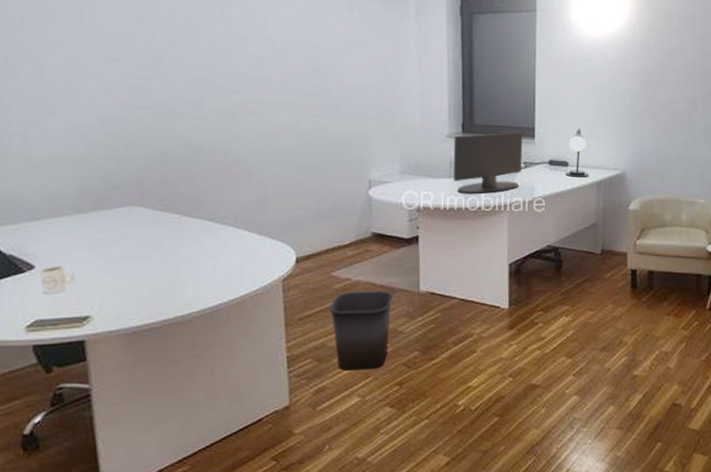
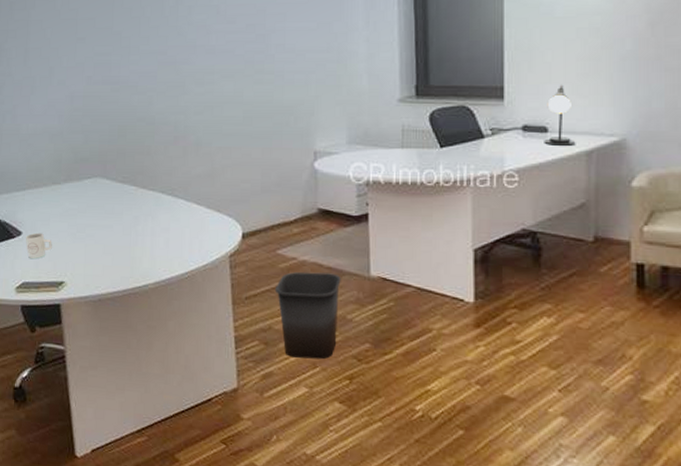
monitor: present [453,132,523,195] -> none [406,93,489,167]

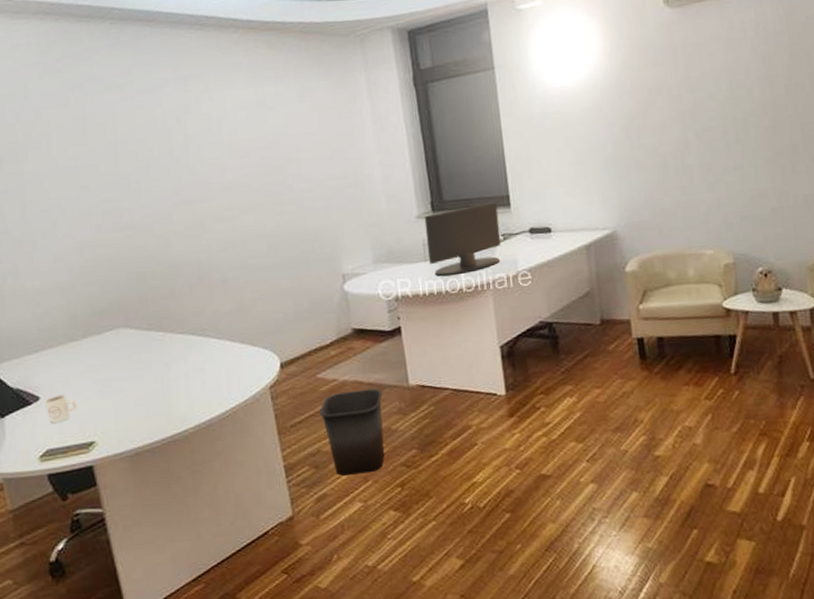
monitor: none [406,93,489,167] -> present [424,202,501,277]
desk lamp: present [544,84,576,147] -> none [548,188,576,244]

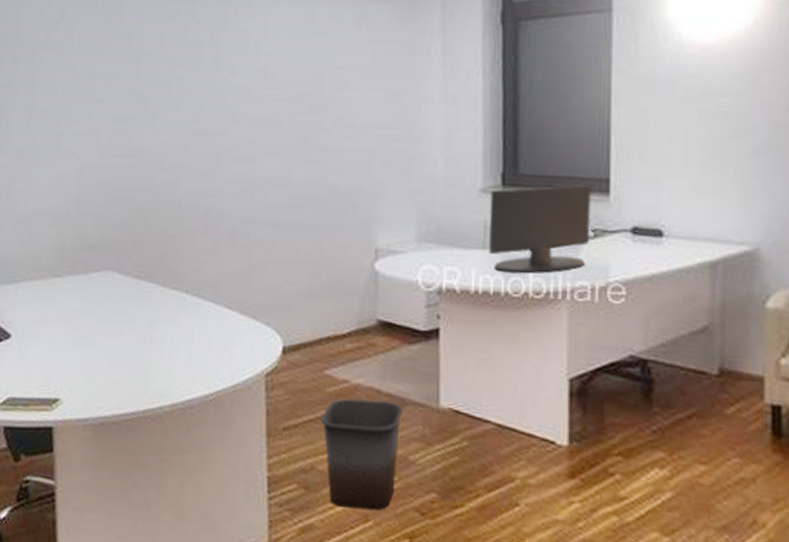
mug: present [45,394,77,424] -> none [14,336,48,370]

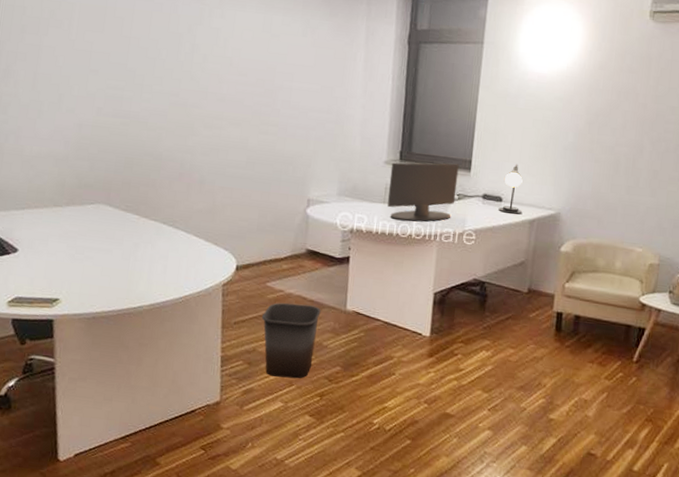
desk lamp: none [658,178,698,256] -> present [498,163,523,215]

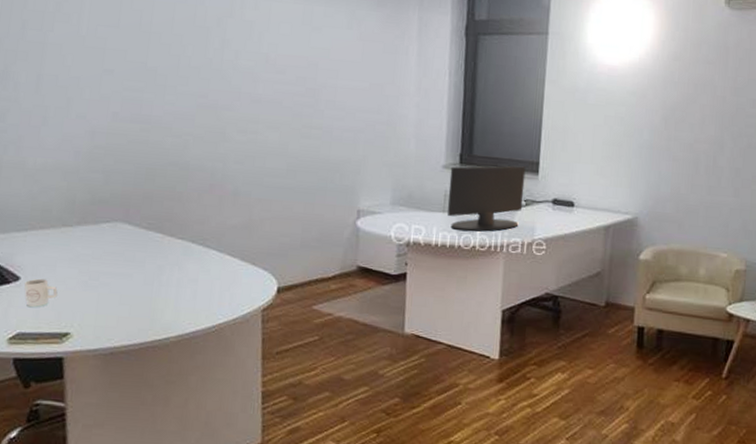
mug: none [21,251,49,276] -> present [24,278,58,308]
waste bin: present [261,303,321,379] -> none [307,328,376,414]
desk lamp: present [498,163,523,215] -> none [570,164,597,221]

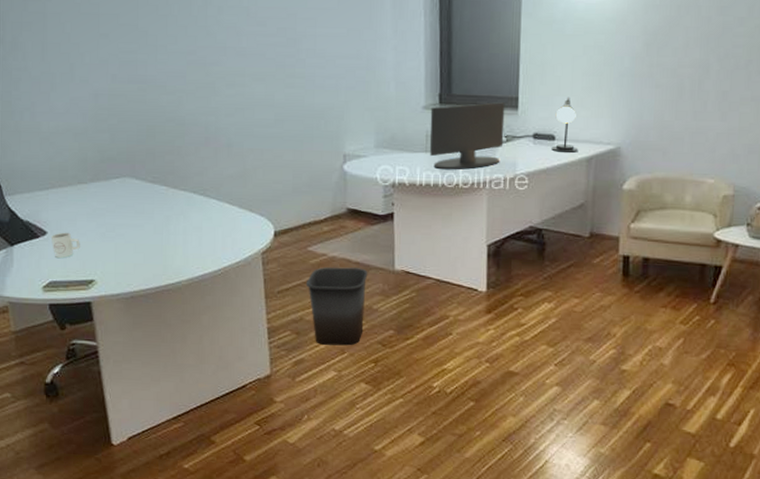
waste bin: none [307,328,376,414] -> present [305,267,368,346]
desk lamp: none [570,164,597,221] -> present [551,97,579,154]

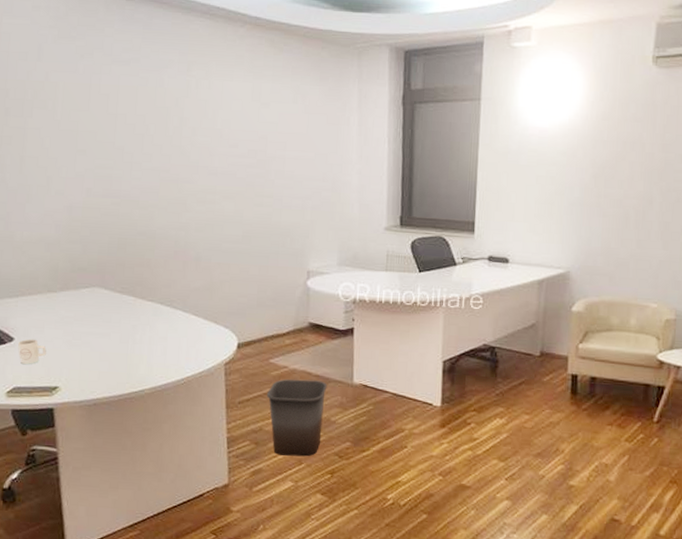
monitor: present [429,102,505,170] -> none [390,226,462,289]
desk lamp: present [551,97,579,154] -> none [505,223,531,276]

